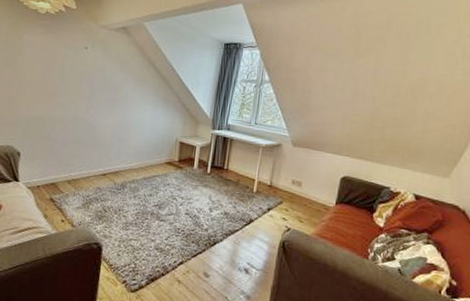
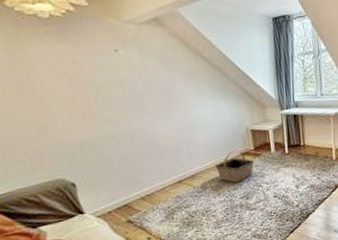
basket: none [138,157,176,190] -> present [215,150,255,183]

